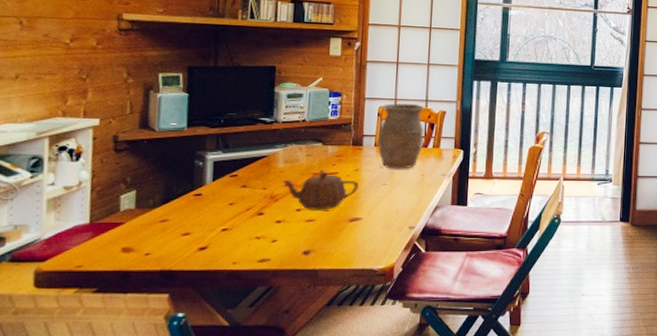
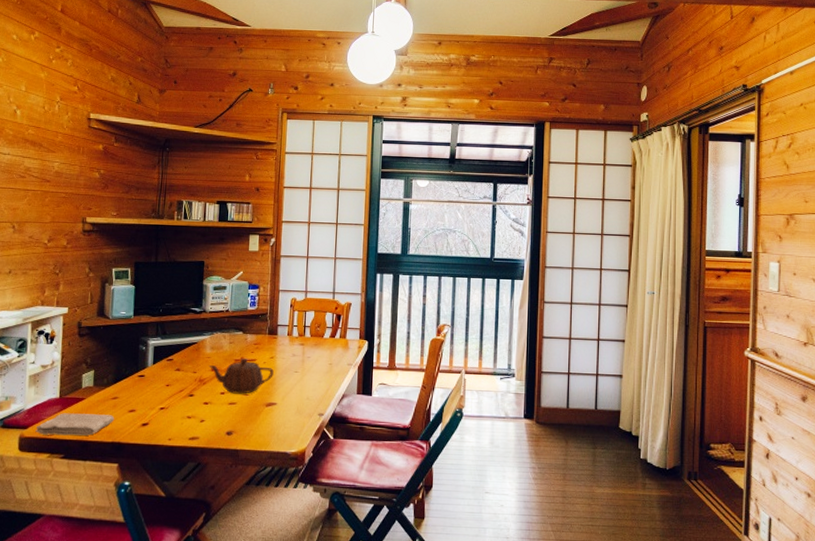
washcloth: none [57,240,164,267] -> present [35,413,115,436]
vase: present [378,103,425,169] -> none [291,295,332,358]

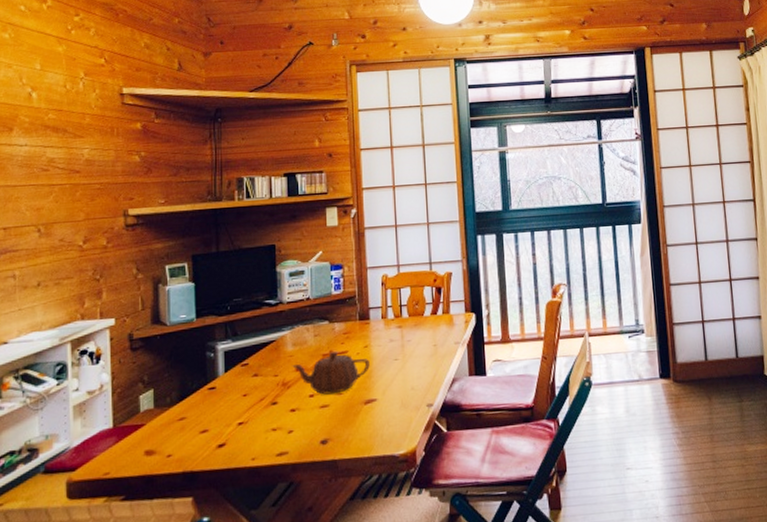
washcloth: present [35,413,115,436] -> none [86,439,184,476]

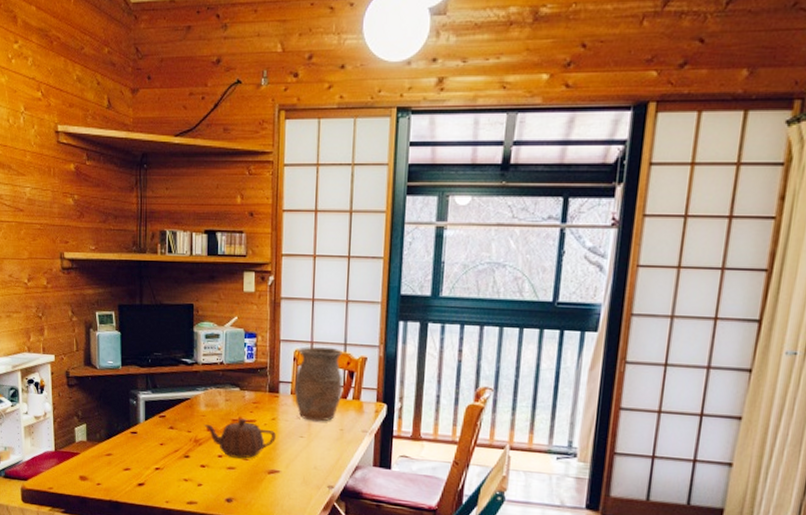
vase: none [385,268,432,342] -> present [295,346,343,422]

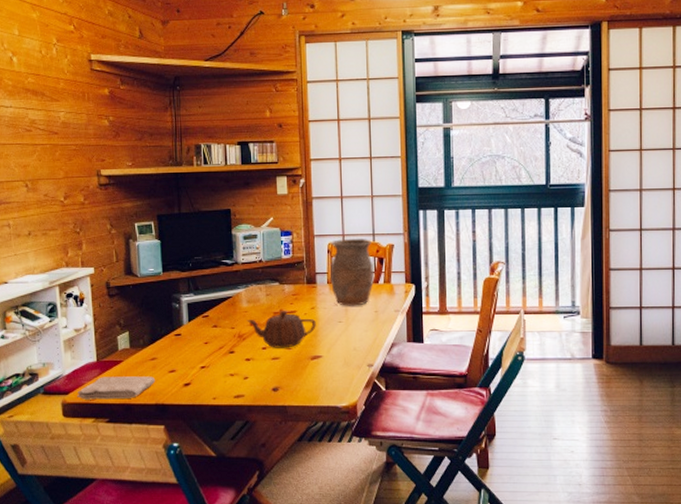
washcloth: none [35,466,110,492] -> present [77,376,156,400]

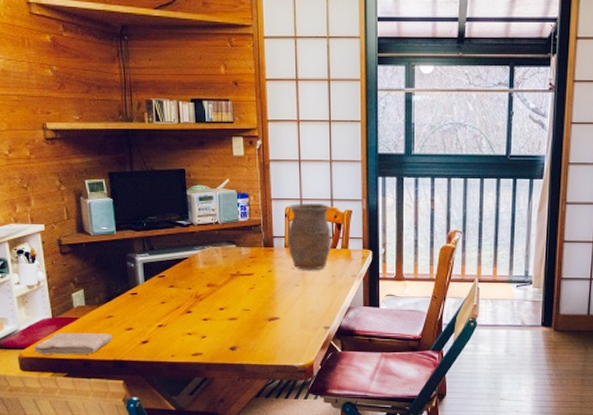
teapot: present [247,311,316,348] -> none [204,273,273,309]

